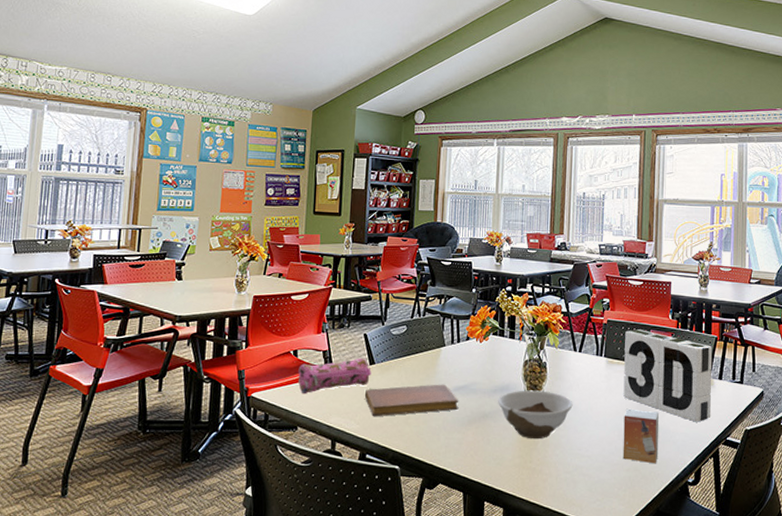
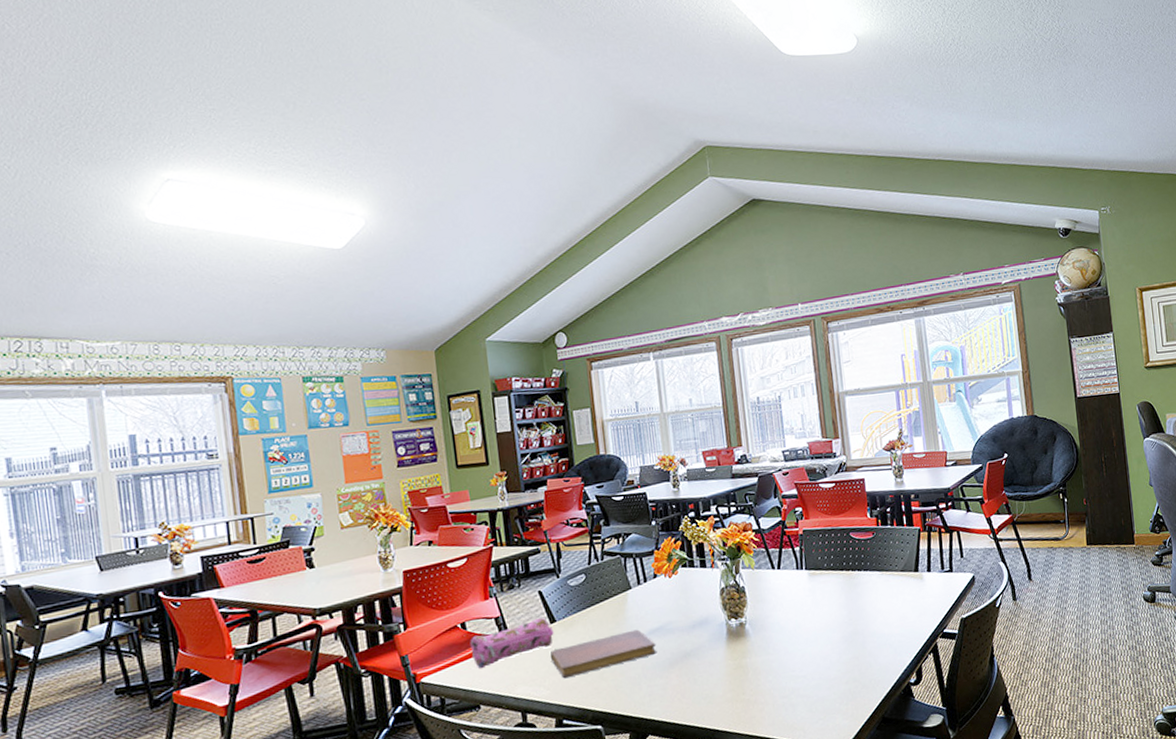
bowl: present [498,390,573,440] -> none [698,616,780,670]
small box: present [622,408,659,464] -> none [834,617,877,673]
puzzle: present [623,329,712,422] -> none [823,534,925,621]

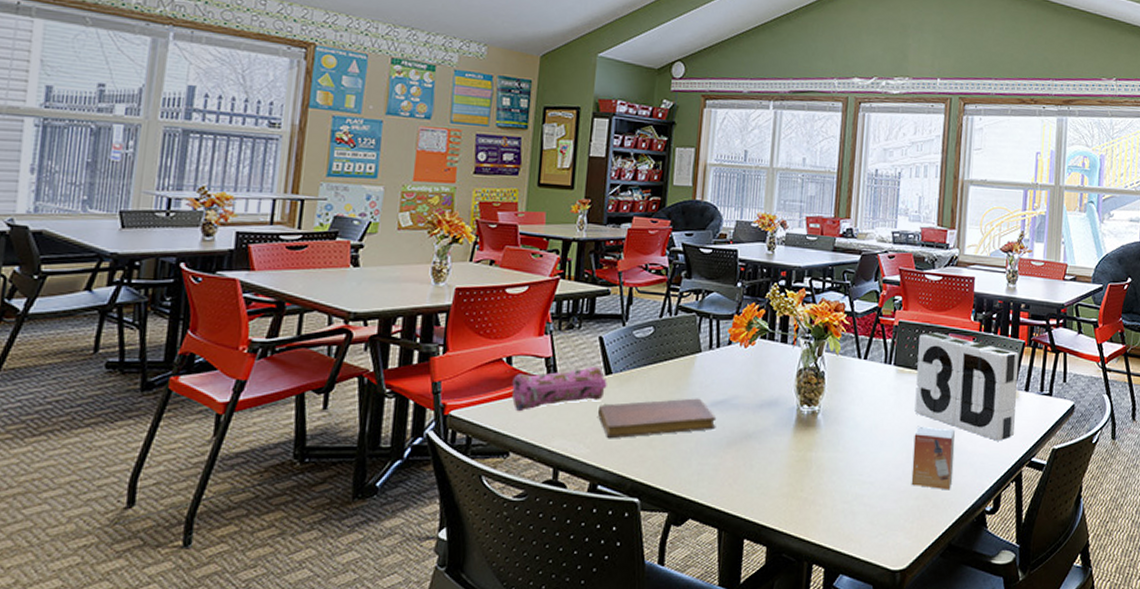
puzzle: none [823,534,925,621] -> present [914,333,1019,441]
small box: none [834,617,877,673] -> present [911,426,955,490]

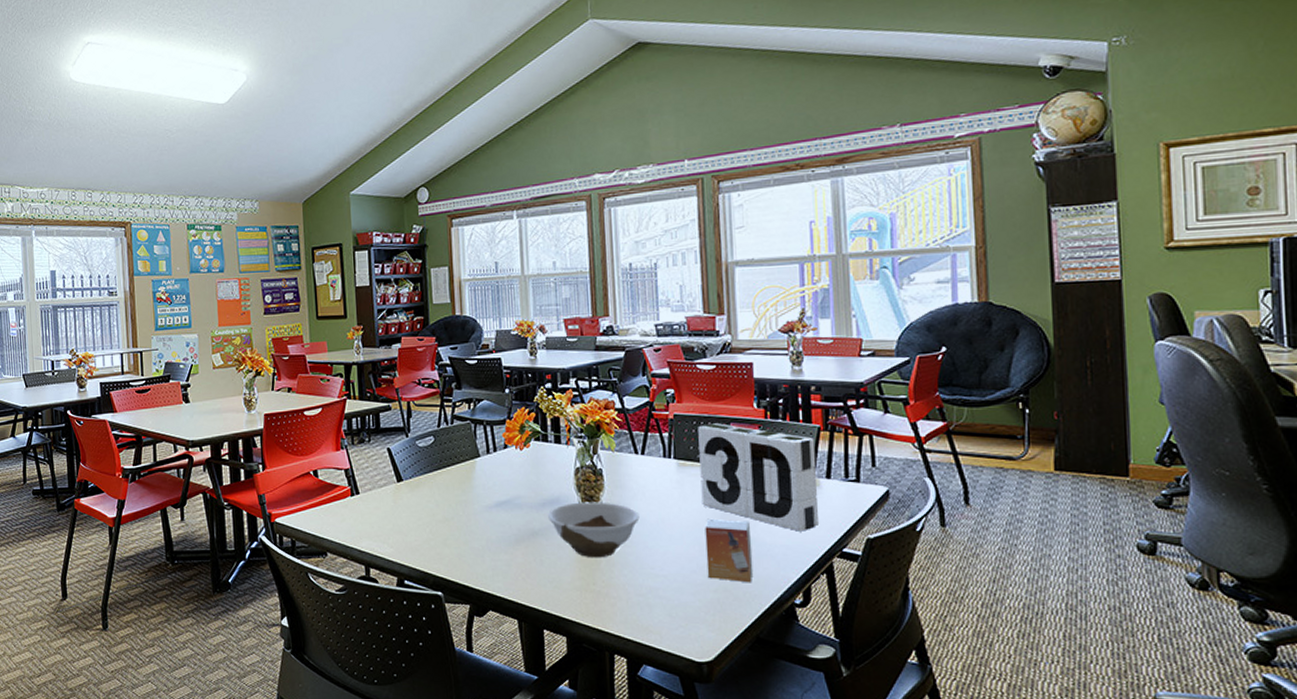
pencil case: present [511,366,607,411] -> none [320,474,400,516]
notebook: present [597,398,717,439] -> none [395,499,503,539]
bowl: none [764,405,855,464] -> present [548,502,640,558]

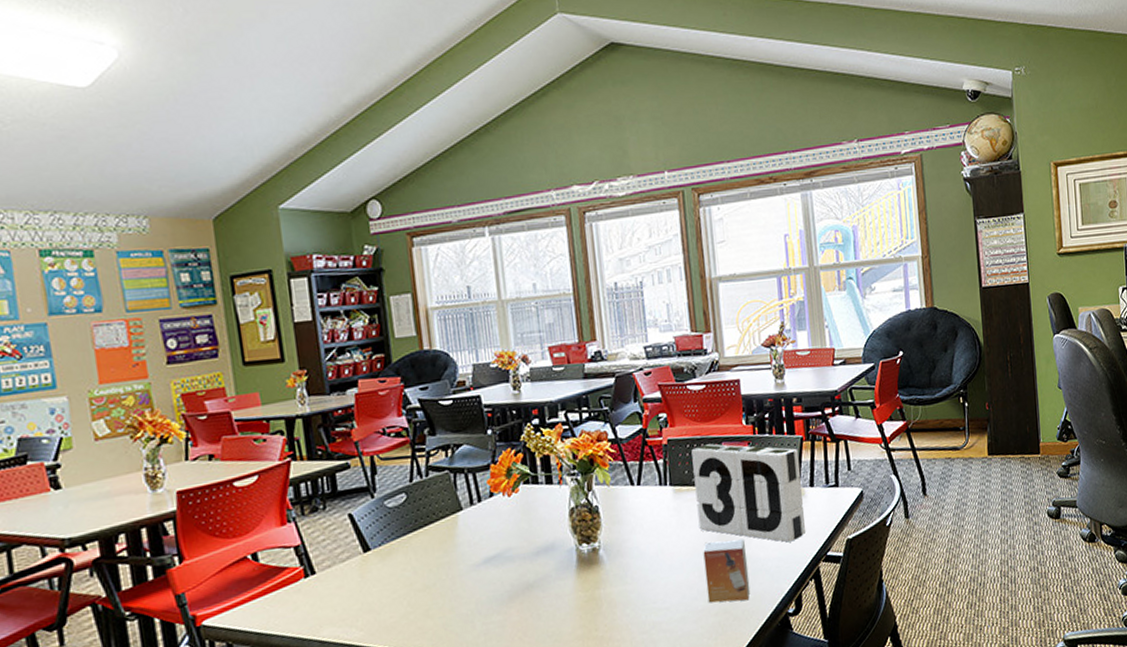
bowl: present [548,502,640,558] -> none [543,540,639,603]

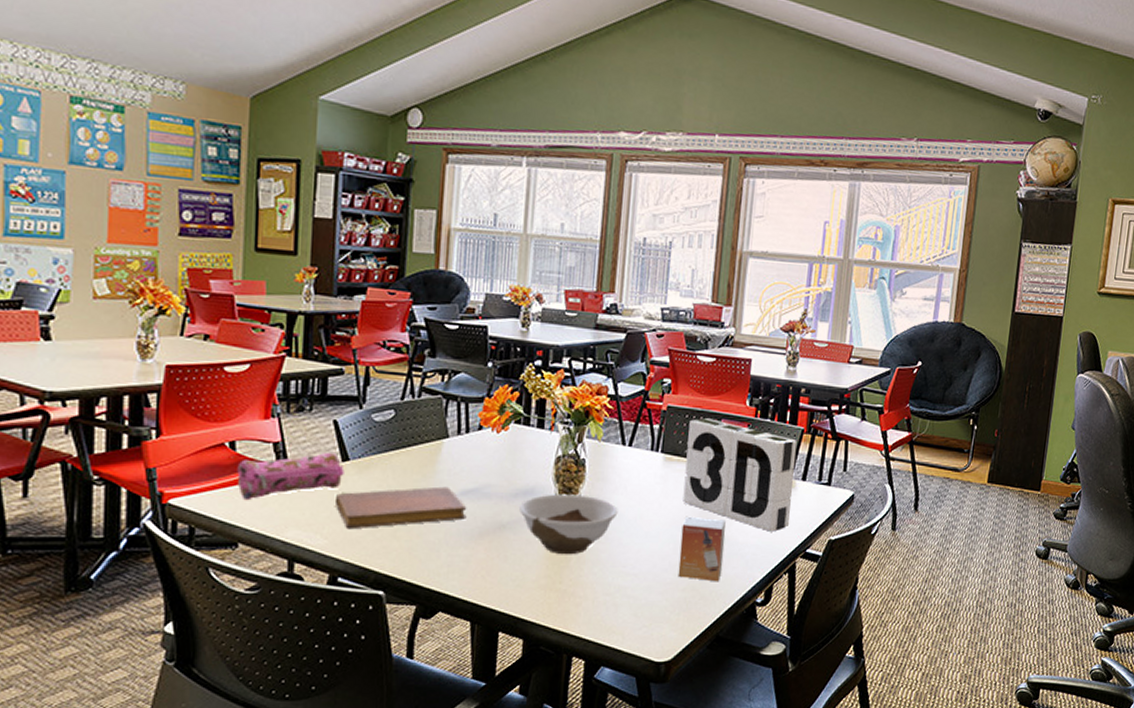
pencil case: none [263,545,368,607] -> present [237,452,345,499]
notebook: none [363,557,494,617] -> present [334,486,467,530]
bowl: none [543,540,639,603] -> present [519,494,618,555]

